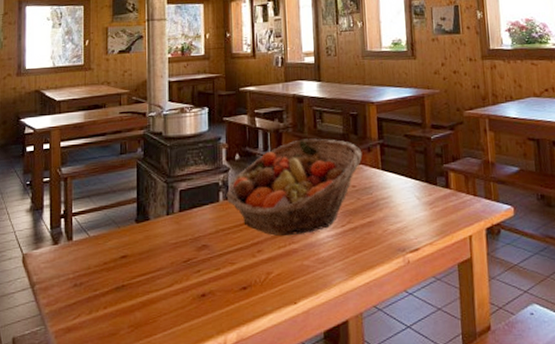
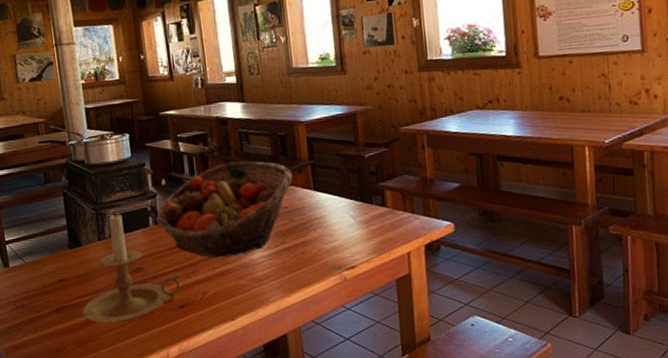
candle holder: none [142,185,246,305] -> present [82,211,181,323]

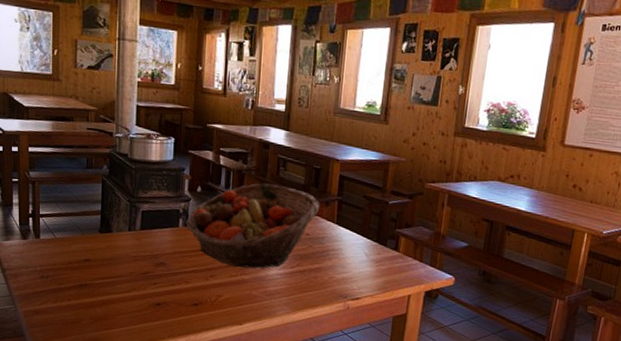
candle holder: present [82,211,181,323] -> none [102,207,200,308]

